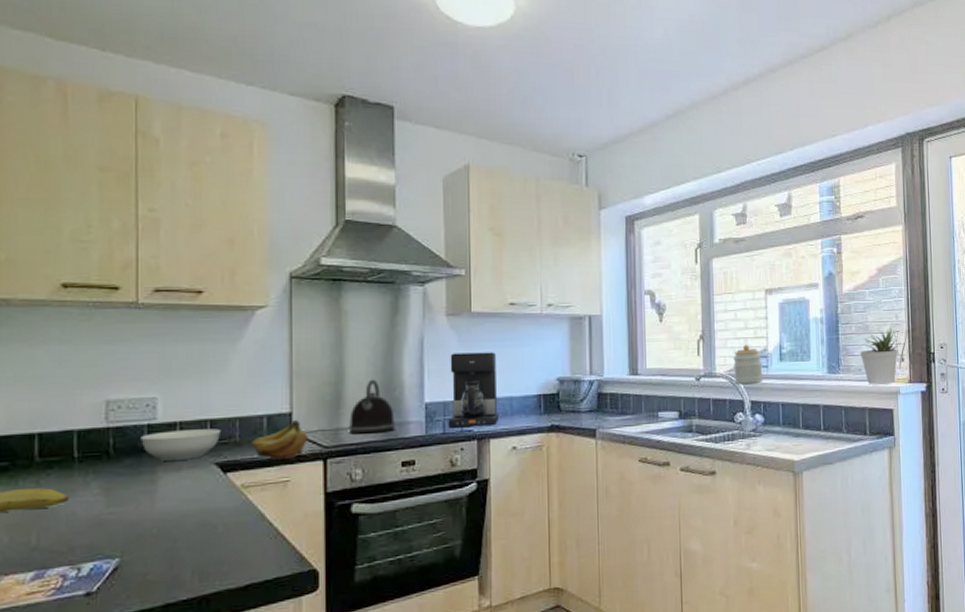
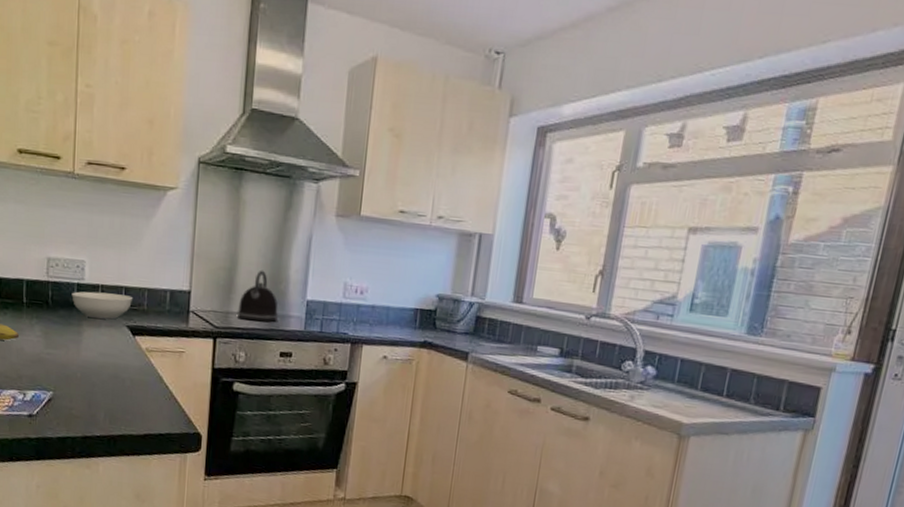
fruit: present [250,419,308,460] -> none [155,297,202,333]
coffee maker: present [448,352,498,428] -> none [325,255,379,333]
jar: present [732,345,763,384] -> none [630,288,668,332]
potted plant: present [860,327,899,385] -> none [793,291,850,359]

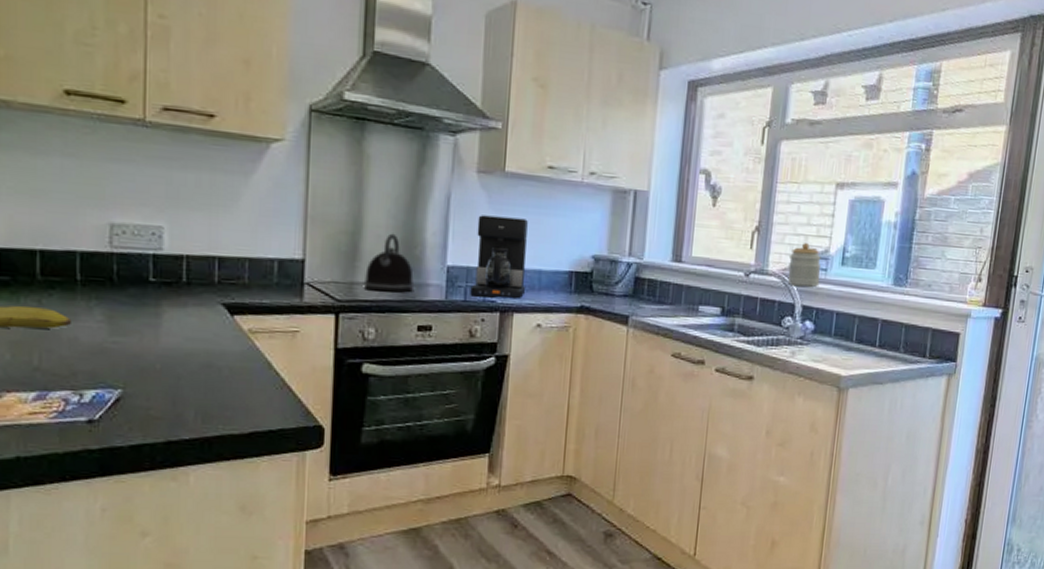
bowl: present [71,291,133,319] -> none [145,263,230,297]
coffee maker: none [325,255,379,333] -> present [470,215,528,300]
jar: none [630,288,668,332] -> present [787,243,821,287]

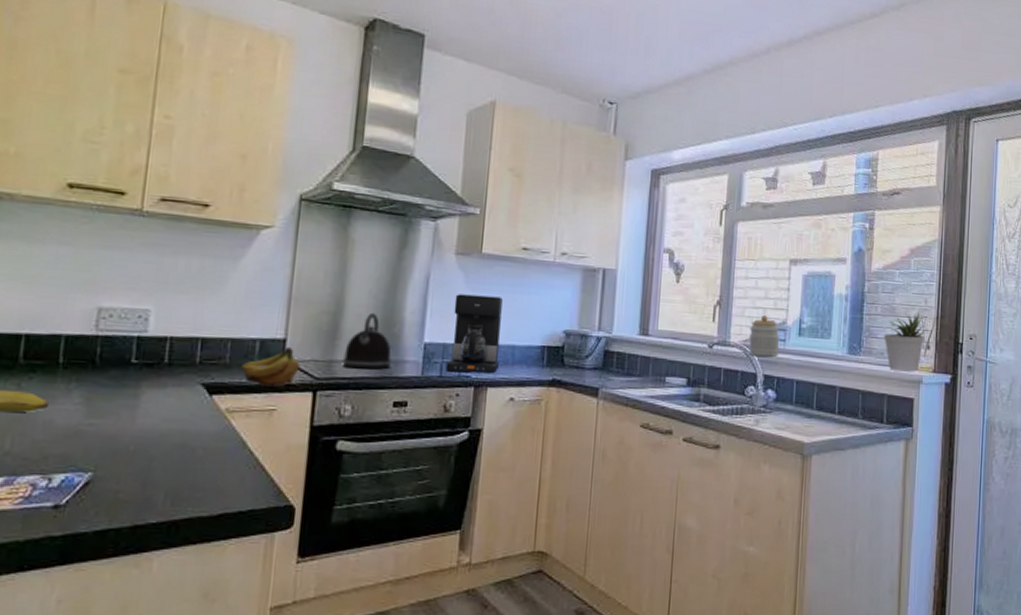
fruit: none [260,267,320,309] -> present [240,346,300,387]
potted plant: none [933,242,980,306] -> present [884,312,926,372]

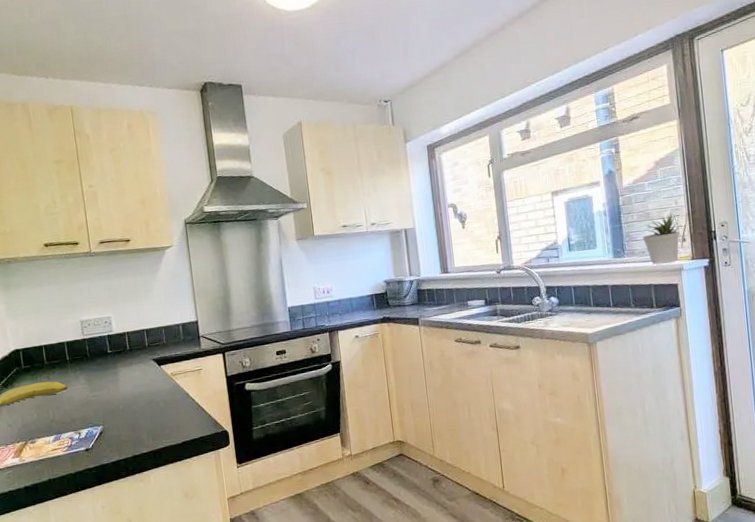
fruit: present [240,346,300,387] -> none [173,325,211,355]
kettle: present [342,312,392,370] -> none [236,292,270,334]
coffee maker: present [445,294,503,374] -> none [302,265,343,325]
jar: present [749,315,780,357] -> none [527,240,555,273]

